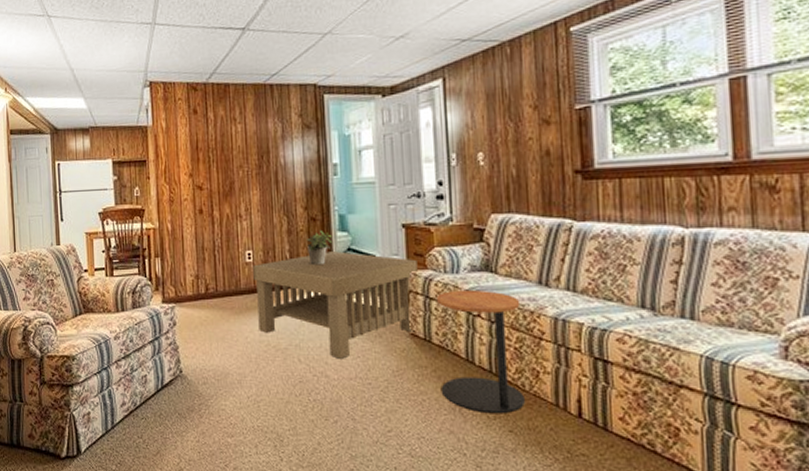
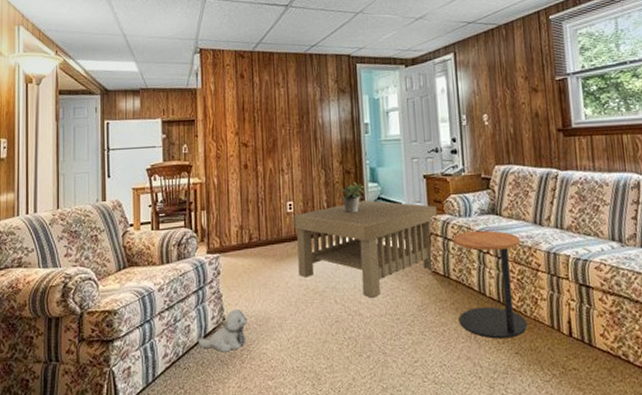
plush toy: none [155,363,205,405] -> present [198,309,247,352]

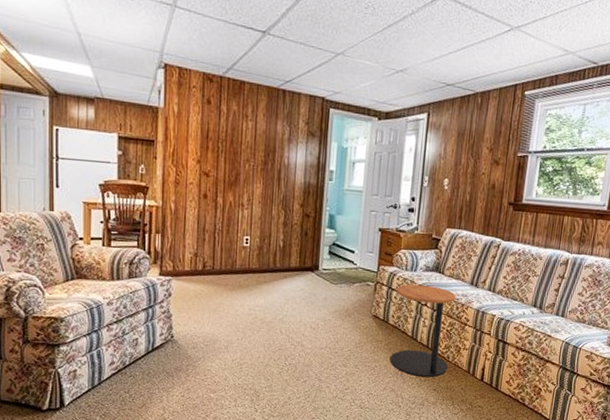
plush toy: present [198,309,247,352] -> none [146,329,195,366]
coffee table: present [293,200,437,298] -> none [248,244,387,332]
potted plant: present [342,181,365,214] -> none [299,225,322,255]

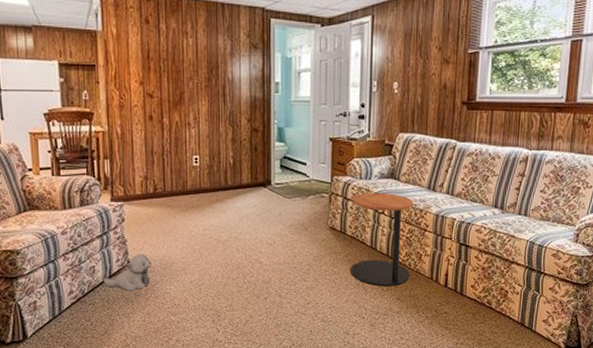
plush toy: none [146,329,195,366] -> present [103,254,152,291]

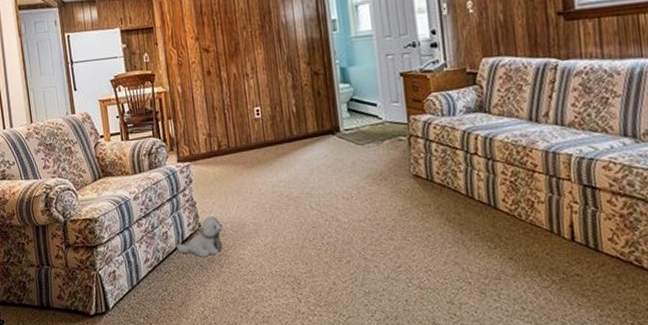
side table: present [350,192,414,287] -> none [436,129,522,244]

